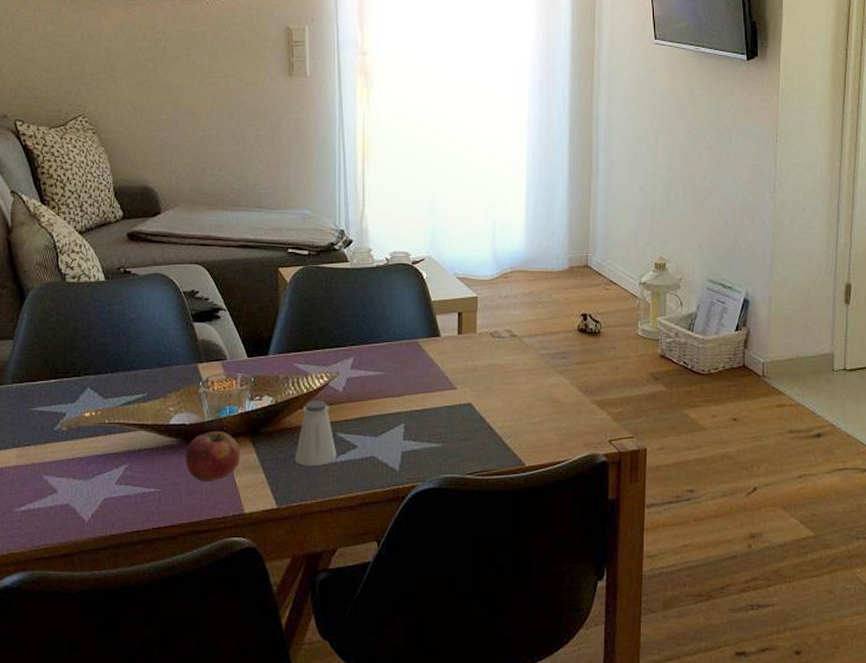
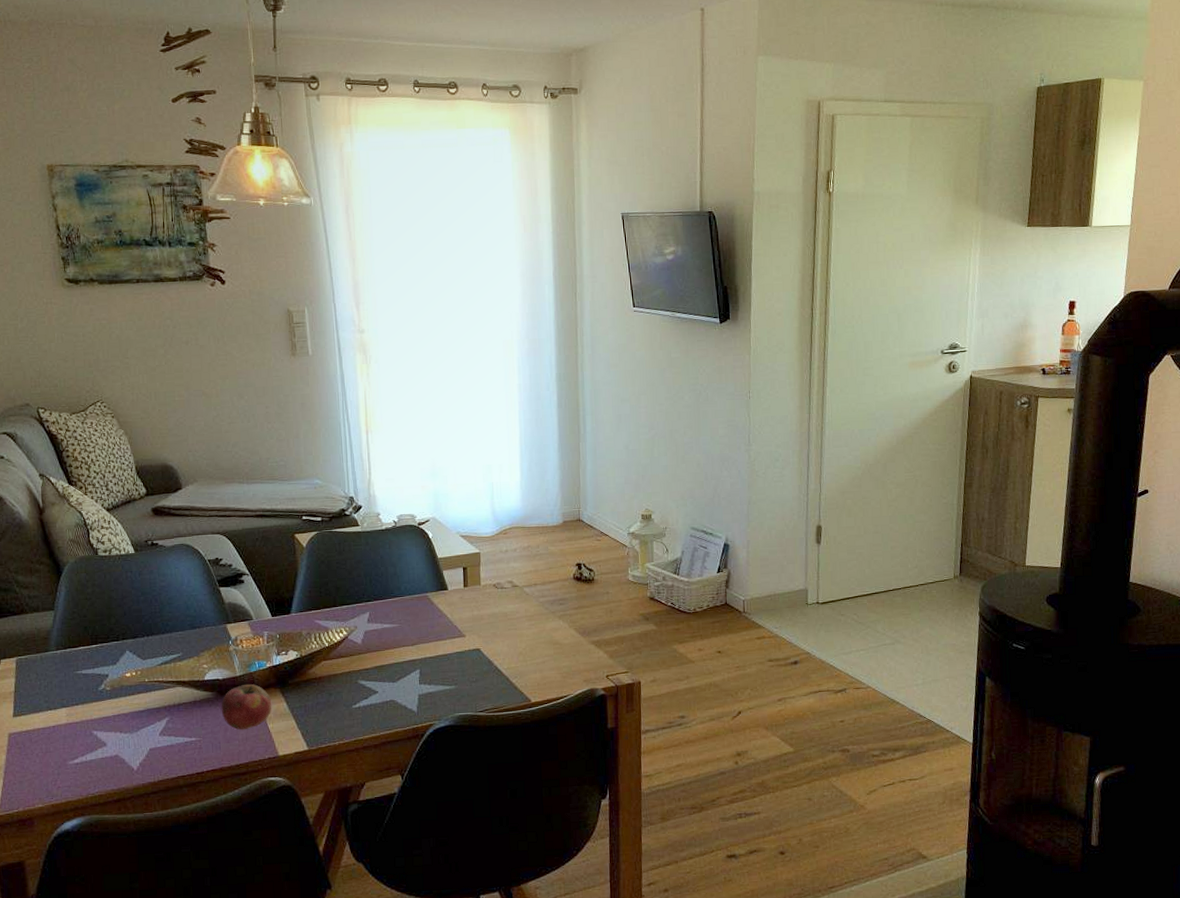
saltshaker: present [294,400,337,466] -> none [321,652,360,711]

